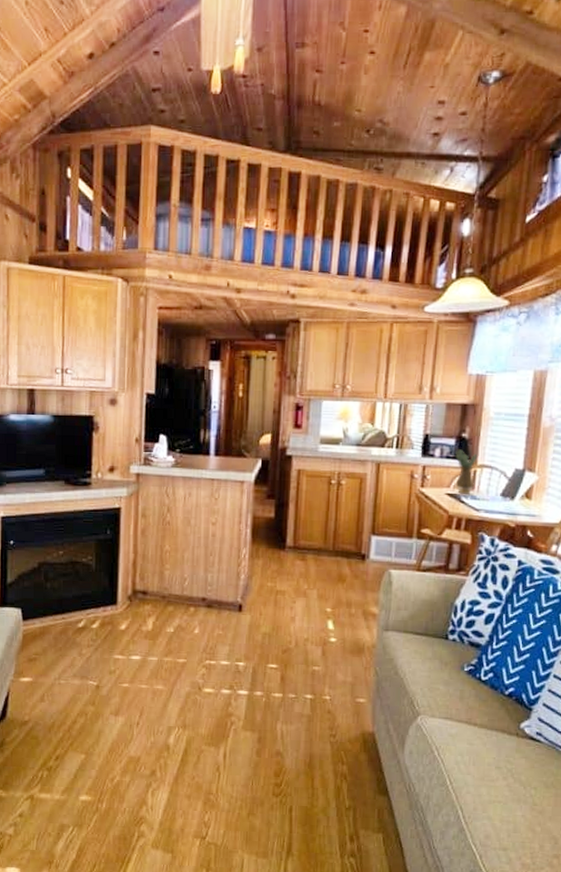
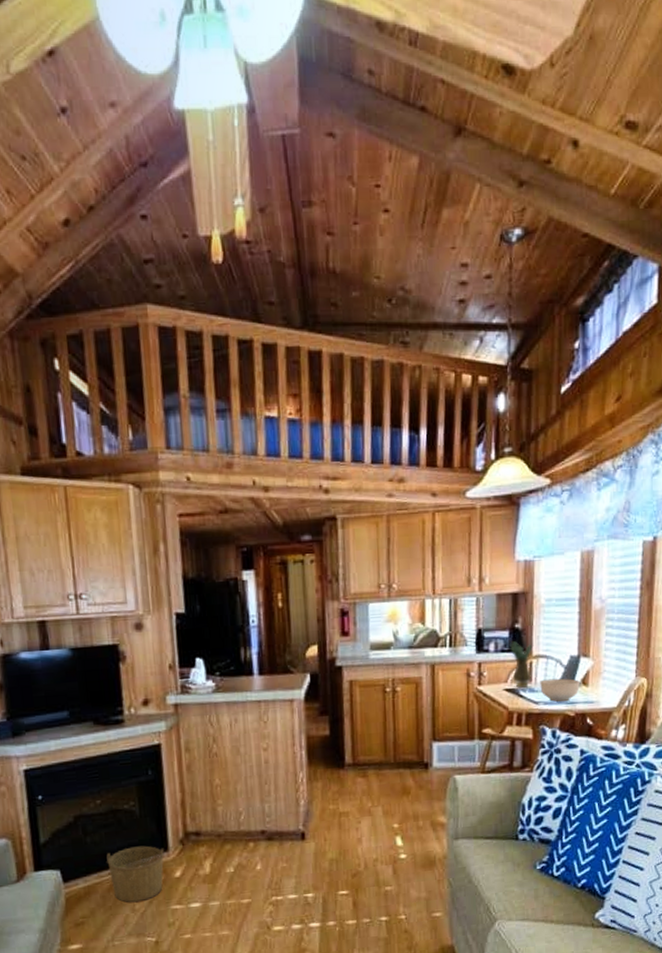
basket: none [62,597,113,648] -> present [106,845,164,903]
bowl: none [482,488,523,512] -> present [540,678,580,702]

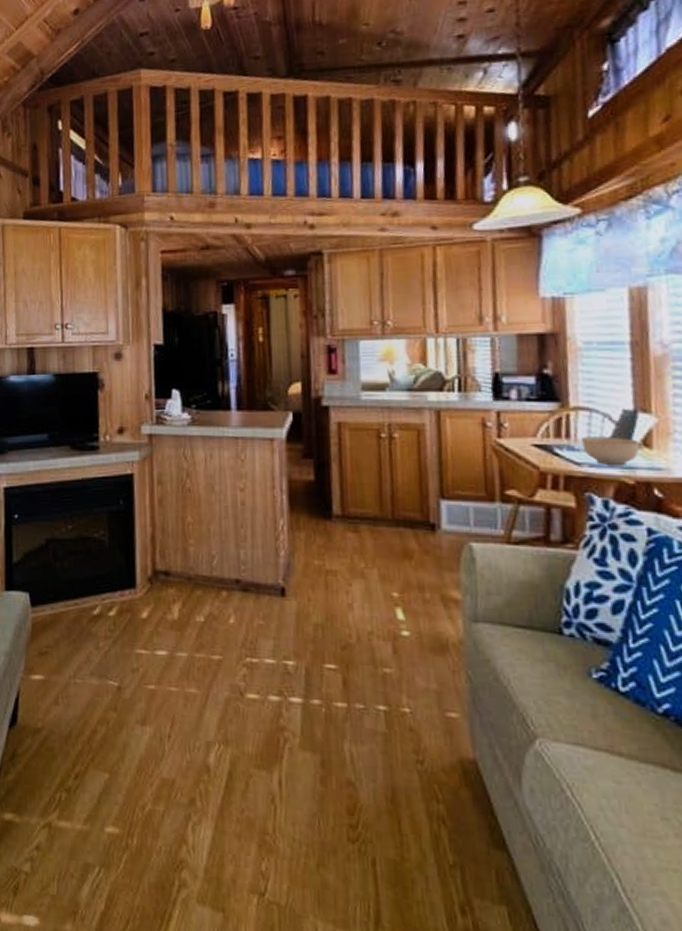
basket: present [106,845,164,903] -> none [74,578,131,640]
vase: present [509,640,533,688] -> none [535,387,569,444]

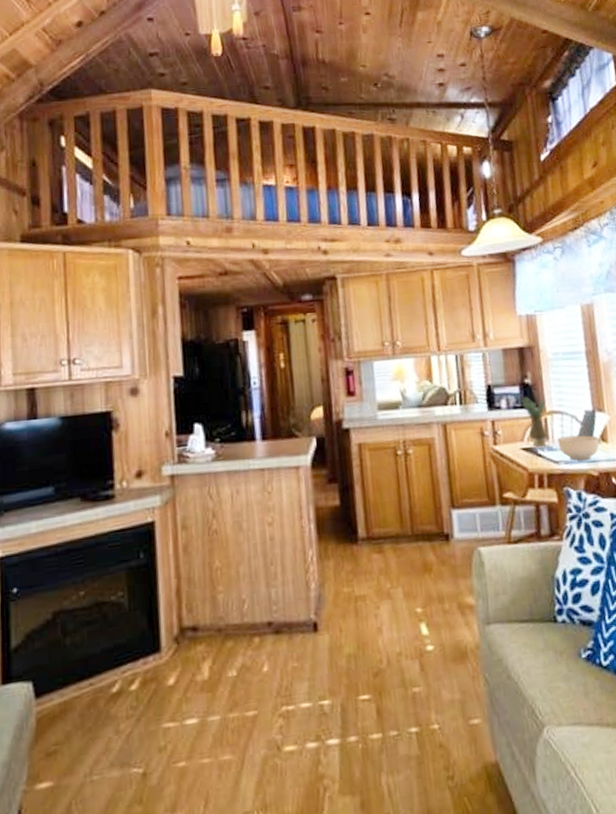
vase: none [535,387,569,444] -> present [520,396,548,447]

